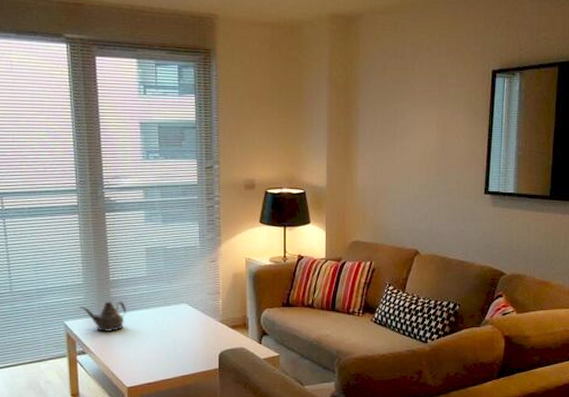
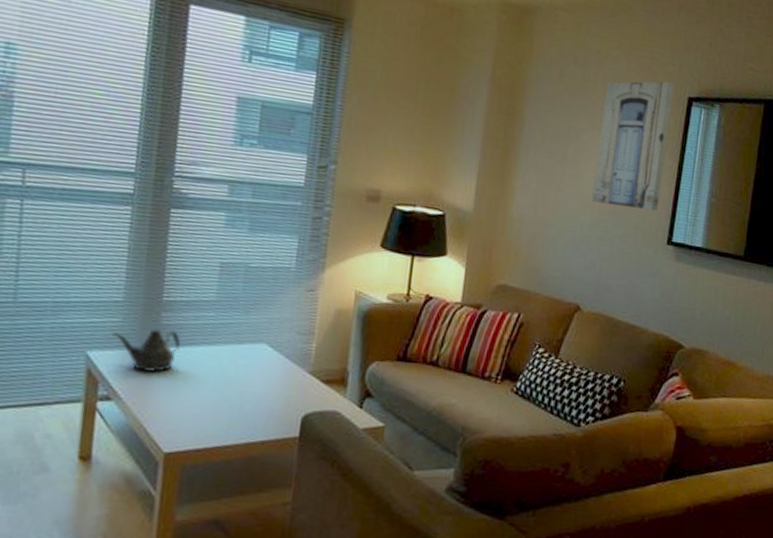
wall art: none [420,60,479,168] -> present [592,81,674,211]

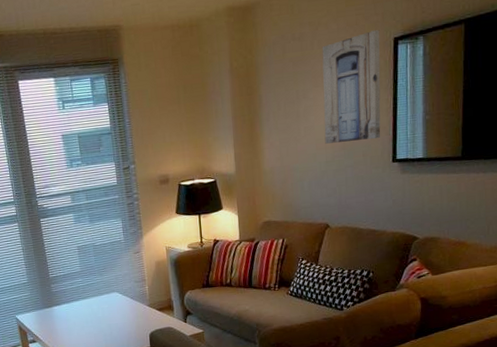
teapot: present [112,329,180,372] -> none [27,294,66,322]

